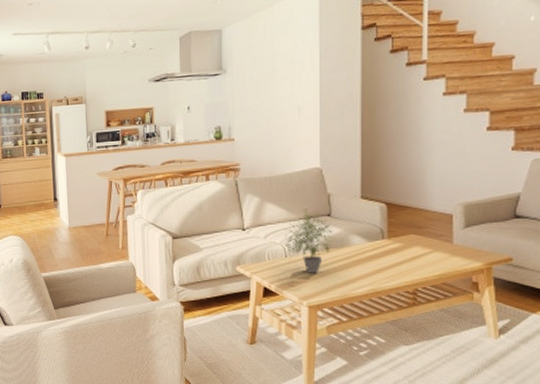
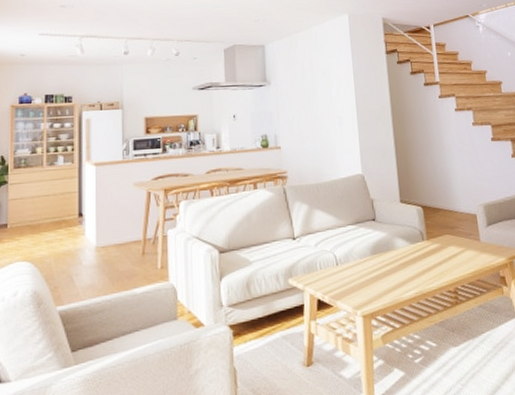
potted plant: present [284,209,334,273] -> none [334,214,381,280]

